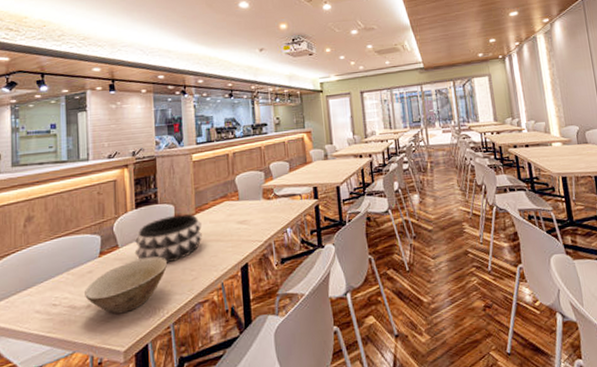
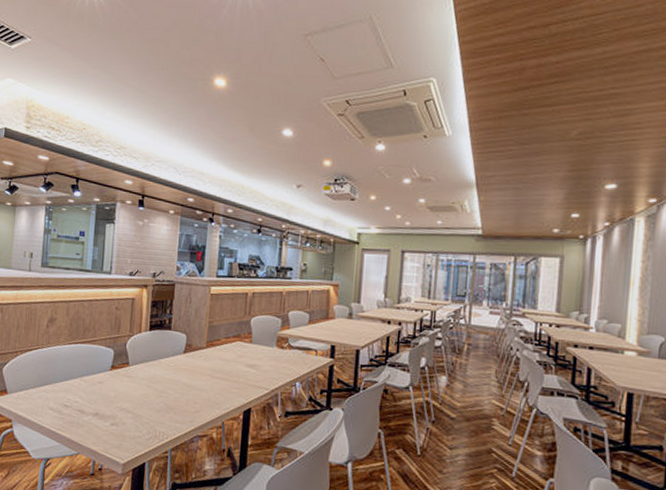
bowl: present [85,257,167,314] -> none [94,380,172,429]
decorative bowl: present [134,214,202,263] -> none [143,345,211,391]

